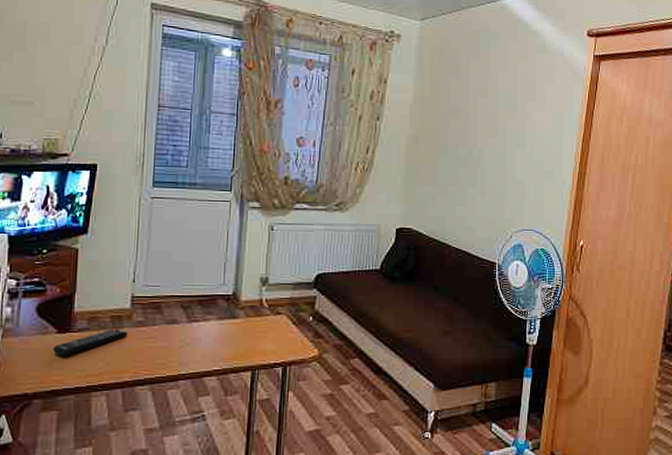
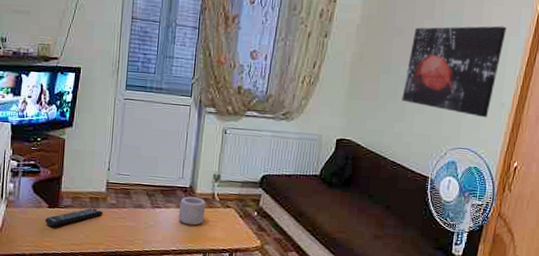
mug: none [220,303,252,339] -> present [178,195,205,225]
wall art: none [462,102,560,197] -> present [401,25,507,118]

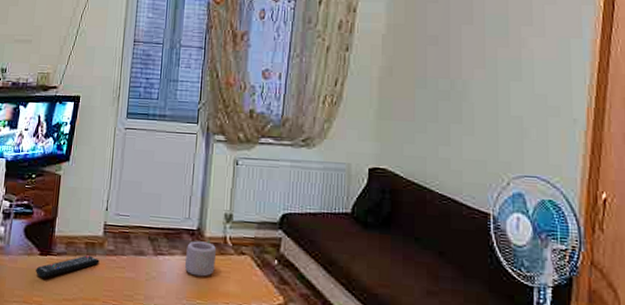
wall art: present [401,25,507,118] -> none [444,27,566,138]

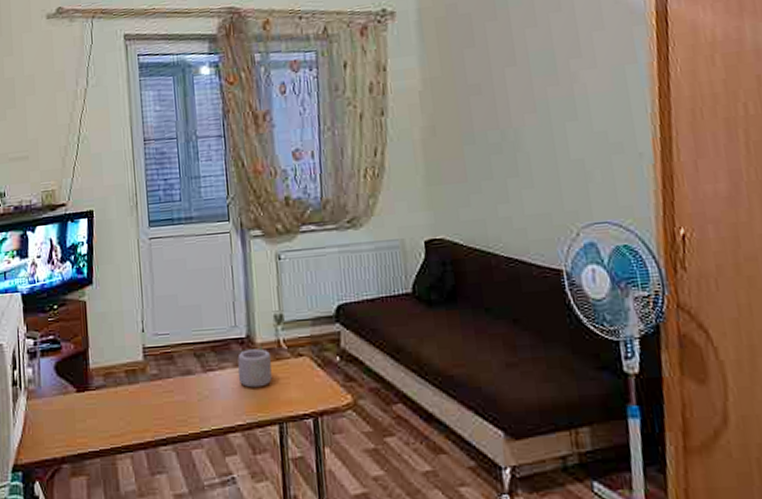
remote control: present [36,255,100,278] -> none [75,384,144,417]

